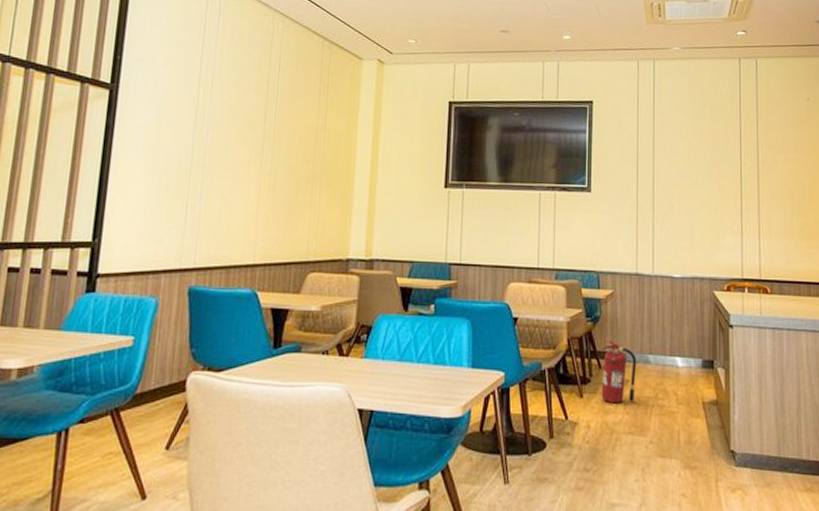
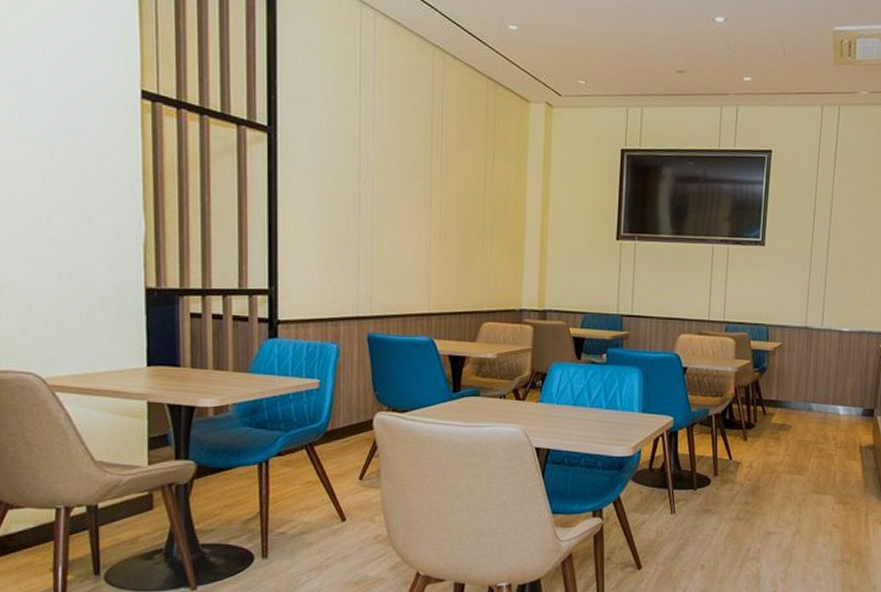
fire extinguisher: present [600,339,637,404] -> none [764,388,800,447]

